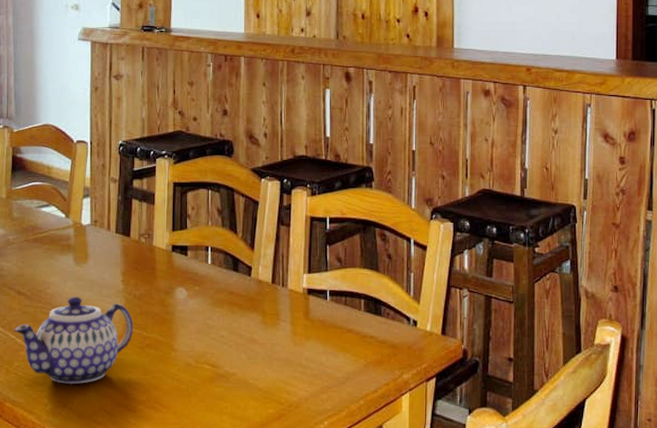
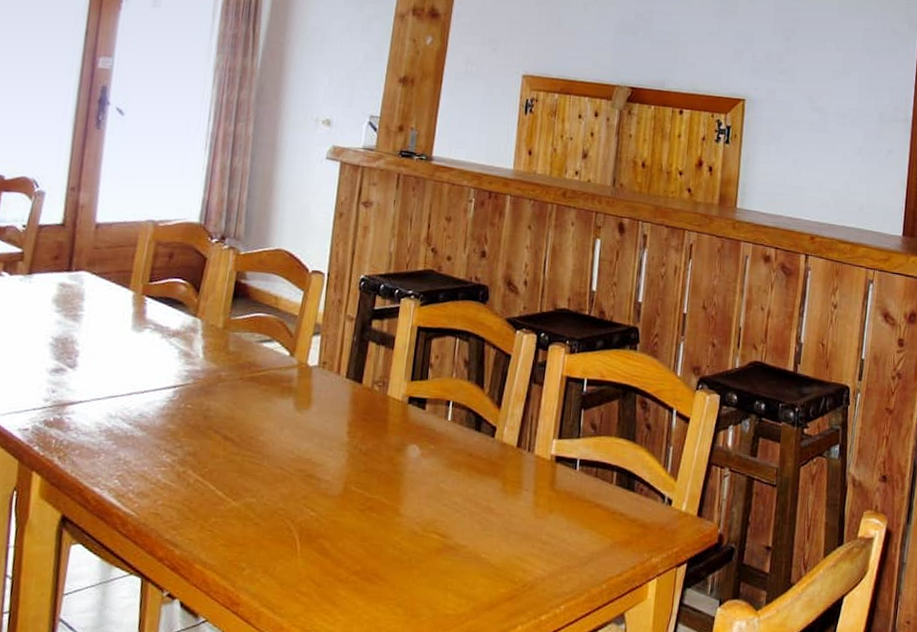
teapot: present [13,296,134,384] -> none [214,446,356,547]

